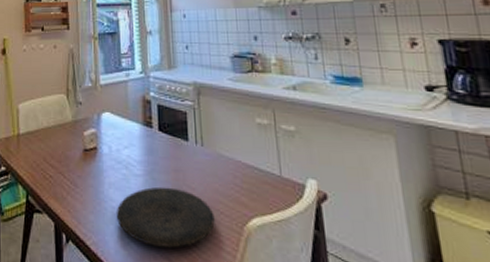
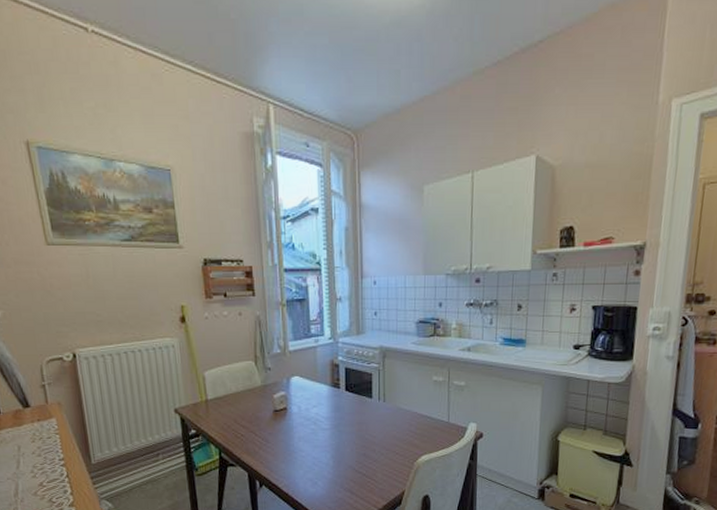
plate: present [116,186,215,248] -> none [305,437,391,483]

